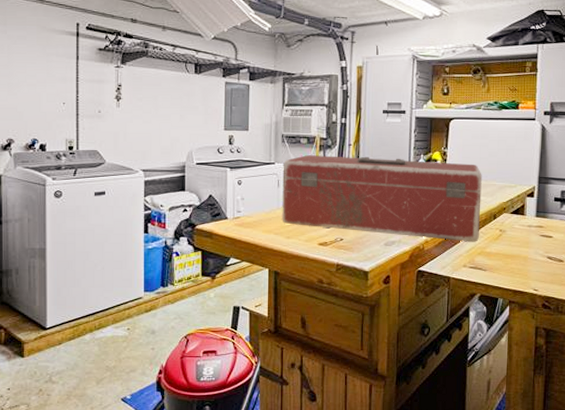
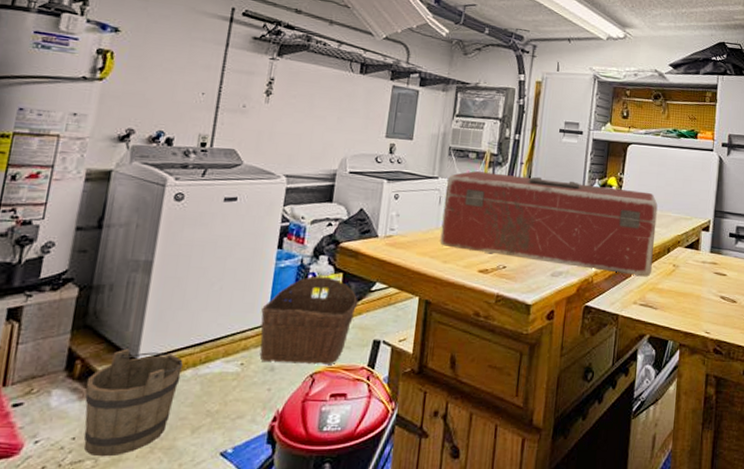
bucket: none [11,319,82,403] -> present [83,349,183,457]
wicker basket: none [138,254,217,328] -> present [259,276,358,366]

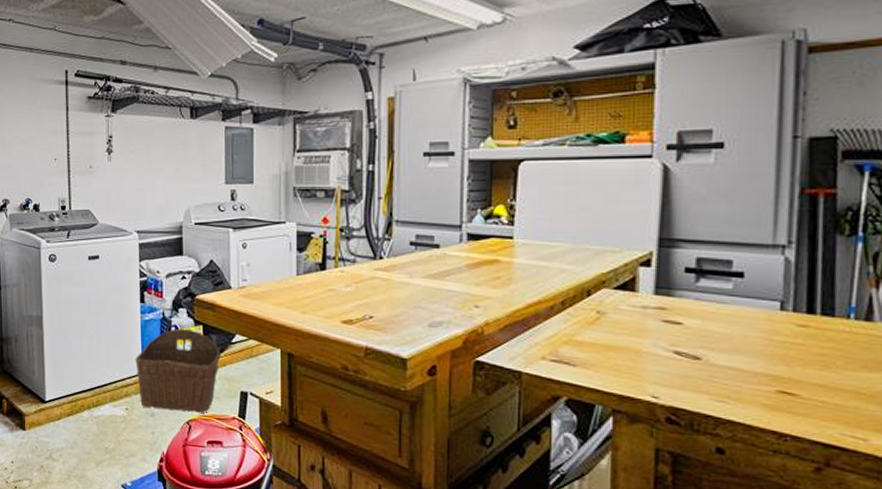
bucket: present [83,349,183,457] -> none [13,391,80,479]
toolbox: present [440,171,658,277] -> none [295,212,569,327]

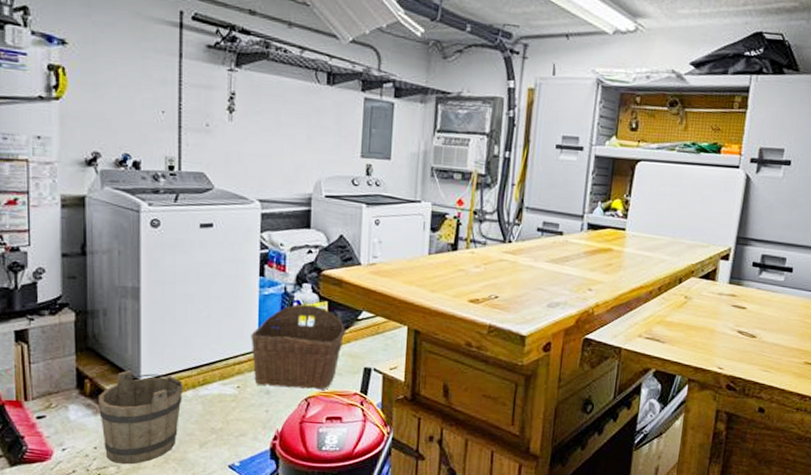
bucket: none [13,391,80,479] -> present [98,370,183,465]

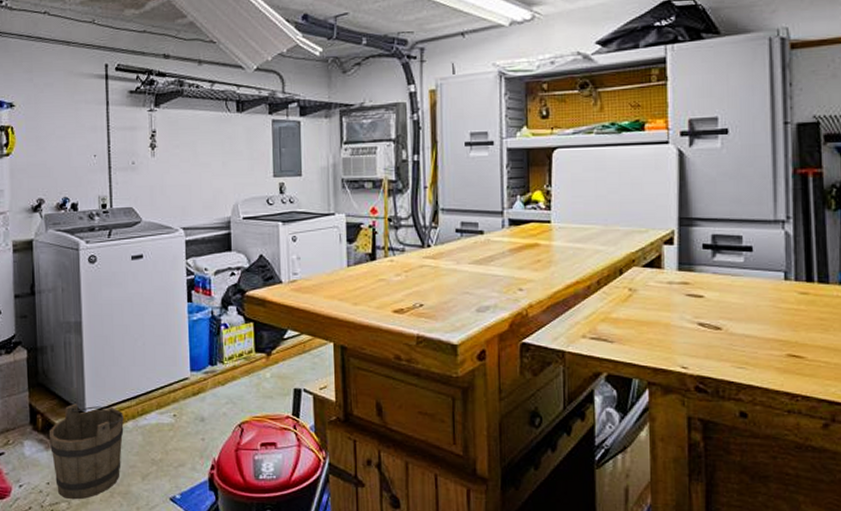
wicker basket: present [251,304,346,391] -> none [183,326,273,415]

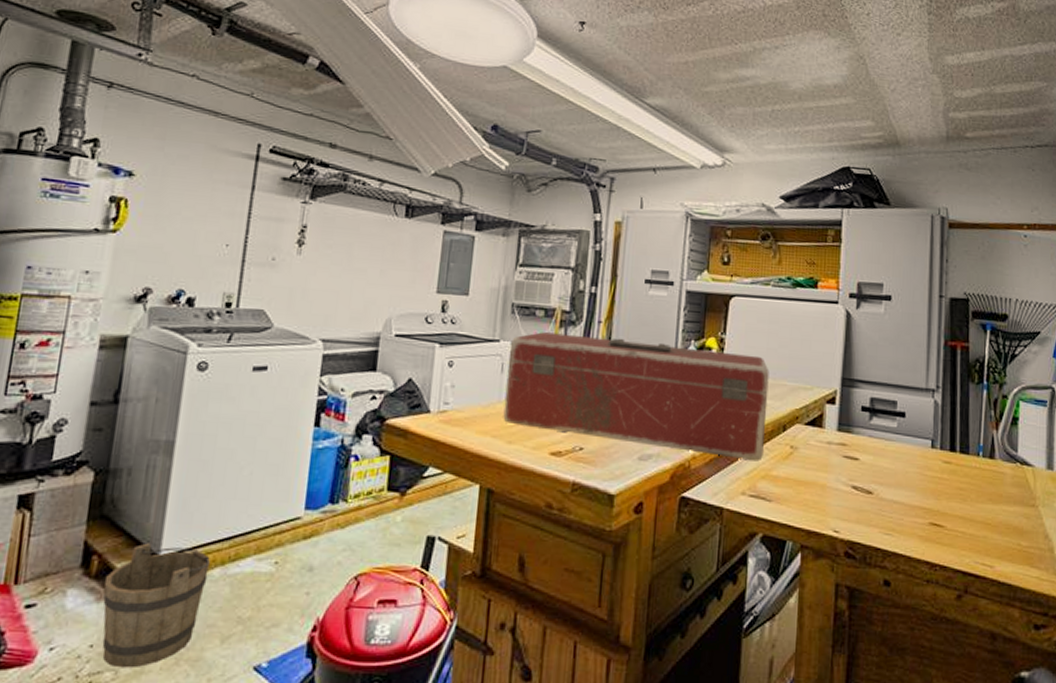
toolbox: none [345,200,601,306] -> present [503,332,769,462]

